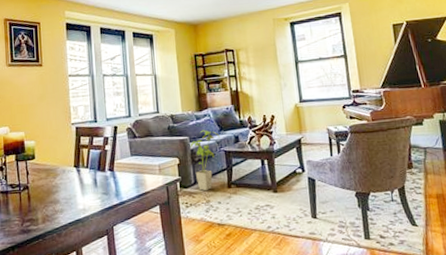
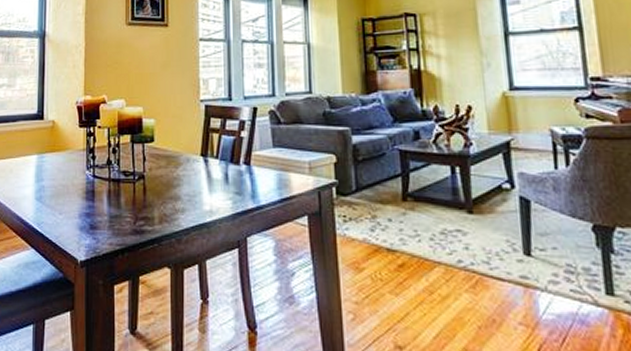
house plant: present [190,129,220,191] -> none [352,119,393,201]

